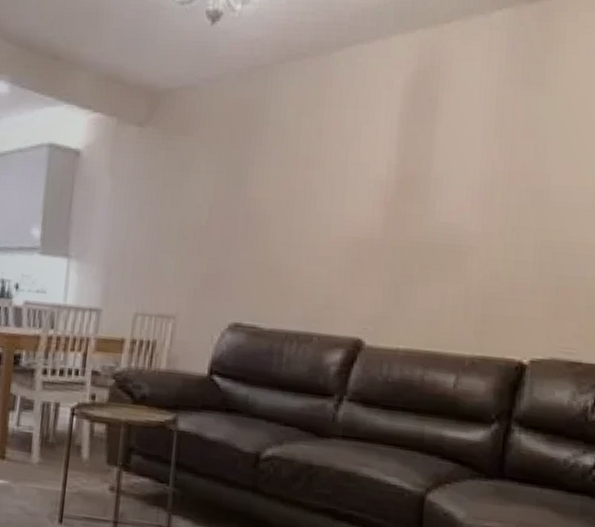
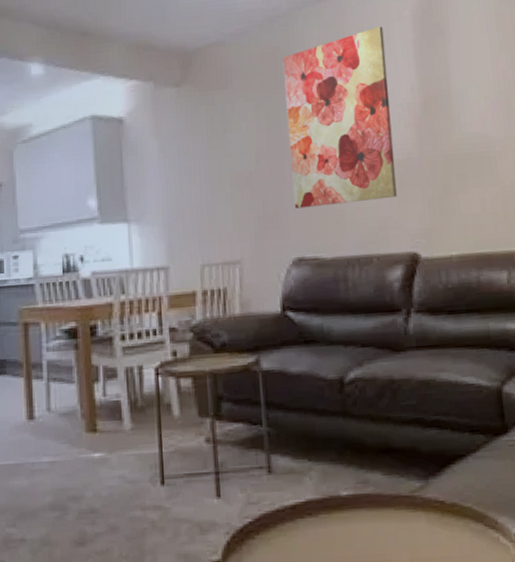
wall art: none [240,92,369,278] -> present [282,26,397,209]

